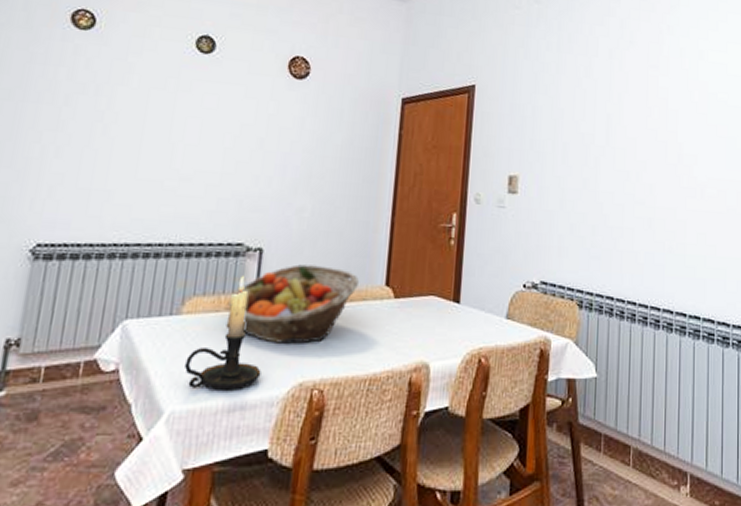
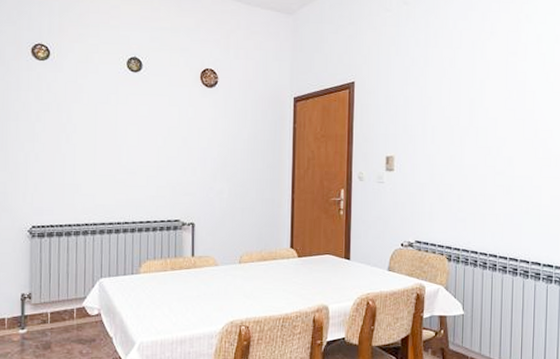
candle holder: present [185,275,261,391] -> none [147,243,202,327]
fruit basket: present [227,264,359,344] -> none [172,234,269,293]

